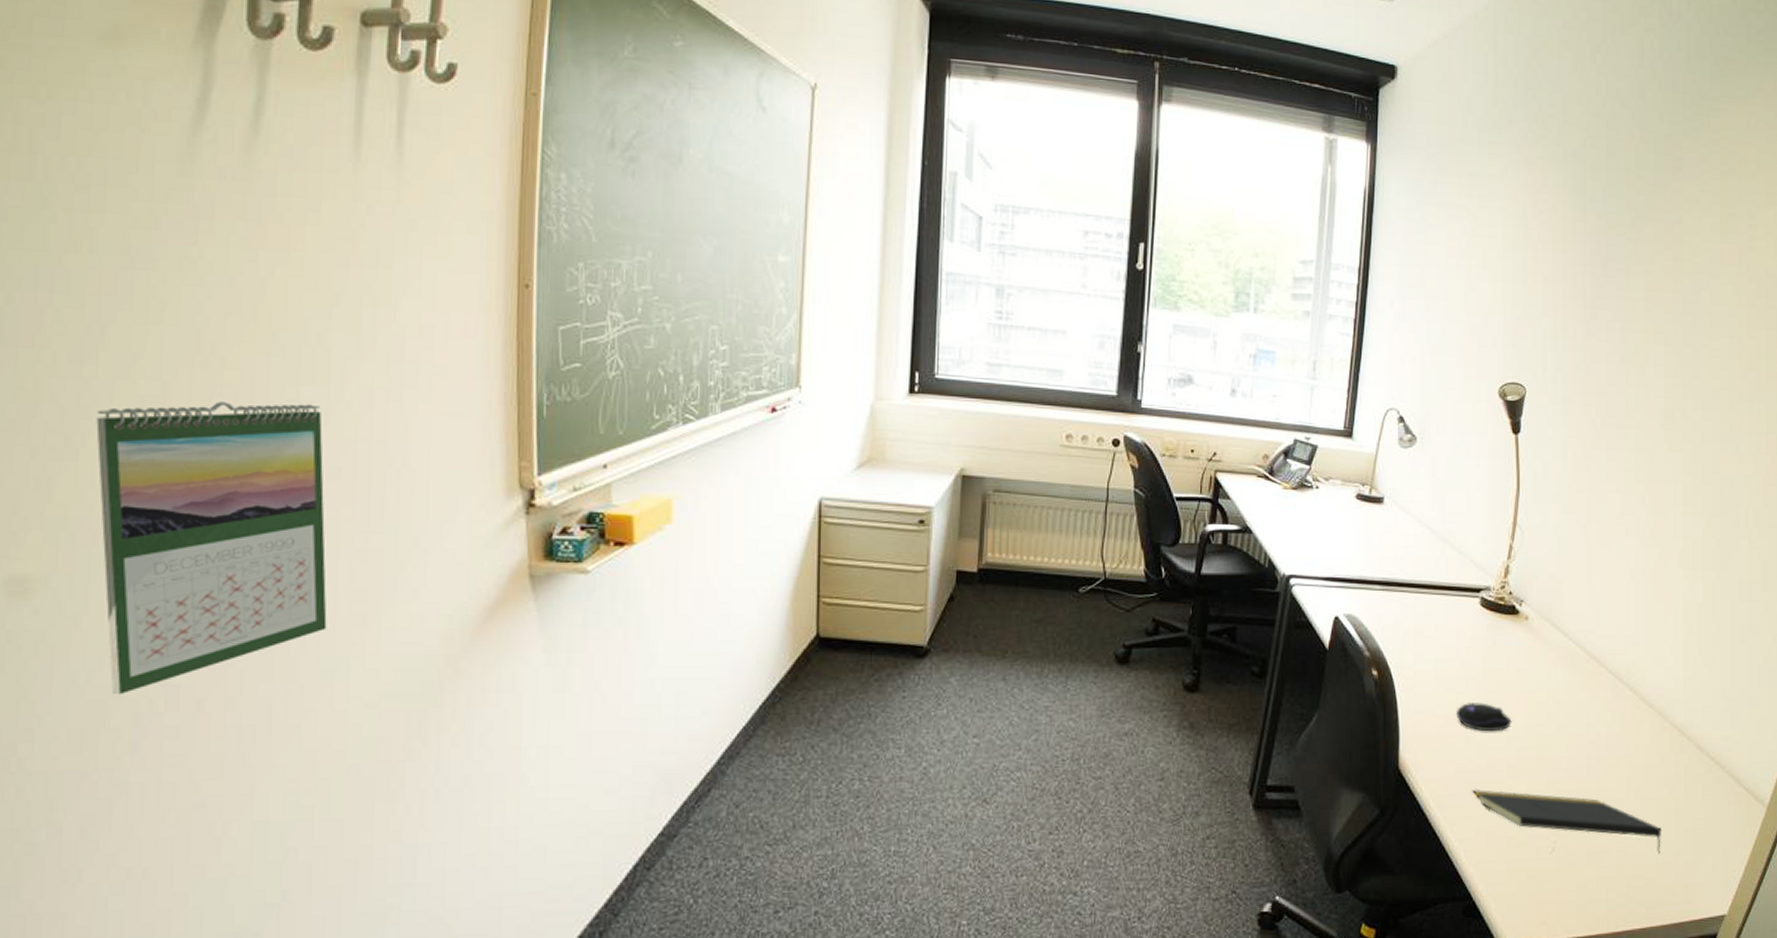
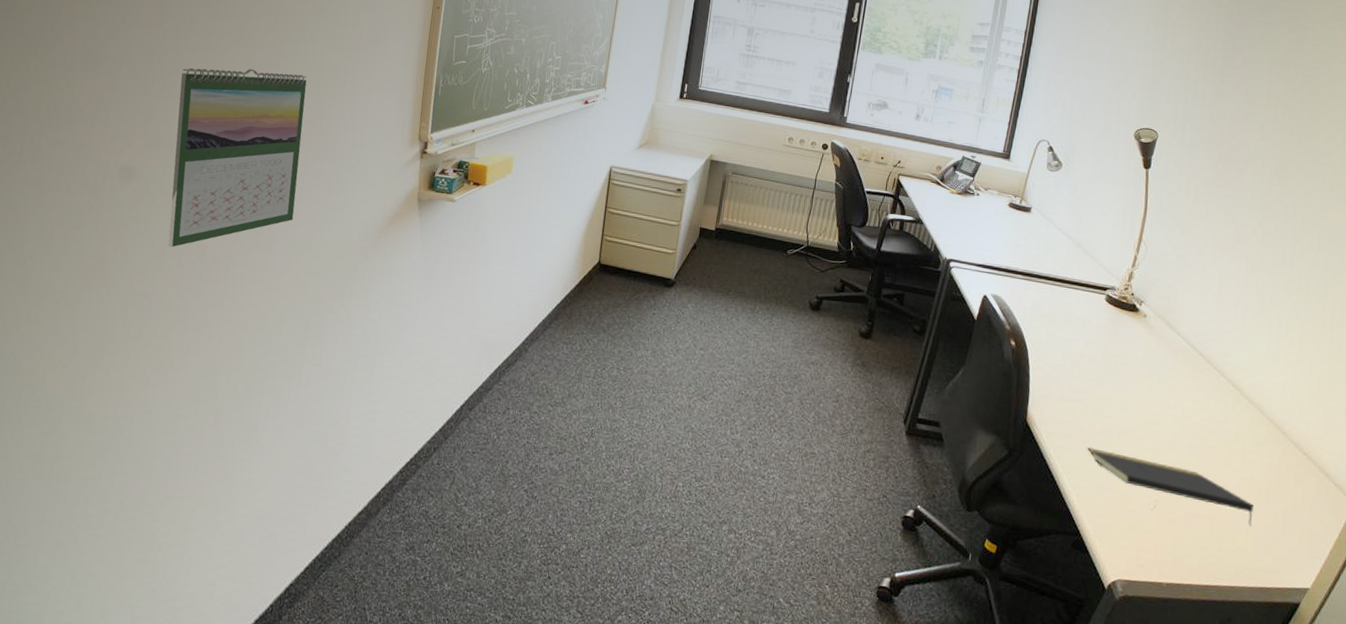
computer mouse: present [1455,703,1512,732] -> none [1078,377,1126,403]

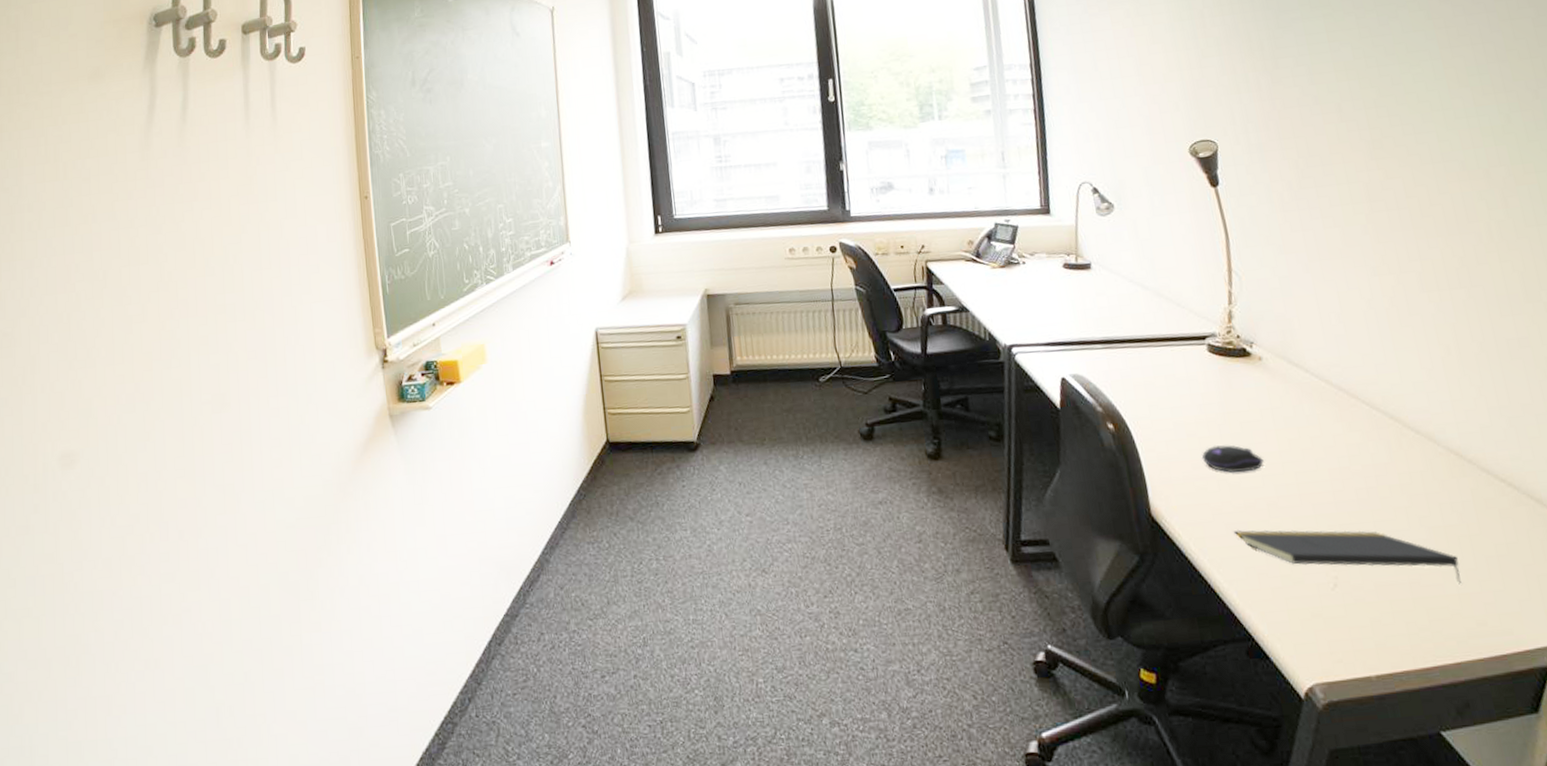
calendar: present [168,68,307,248] -> none [104,306,257,532]
computer mouse: none [1078,377,1126,403] -> present [1201,445,1264,473]

